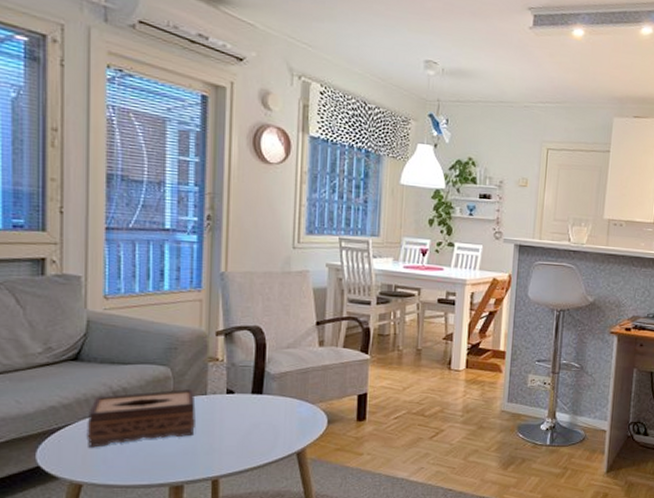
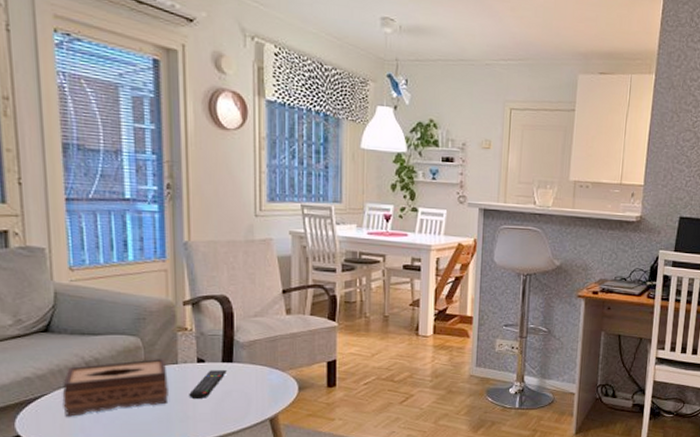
remote control: none [216,402,256,431] -> present [189,370,227,398]

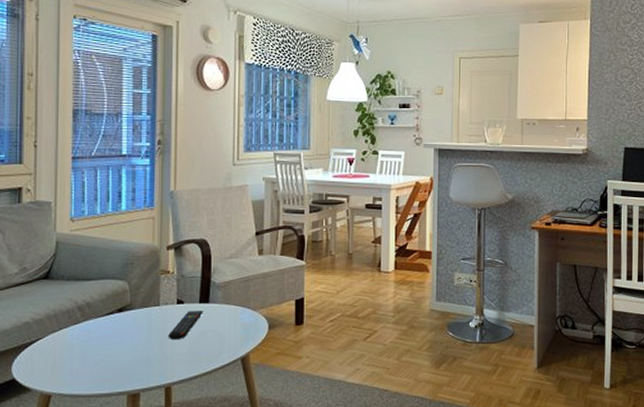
tissue box: present [62,358,168,417] -> none [55,300,150,360]

